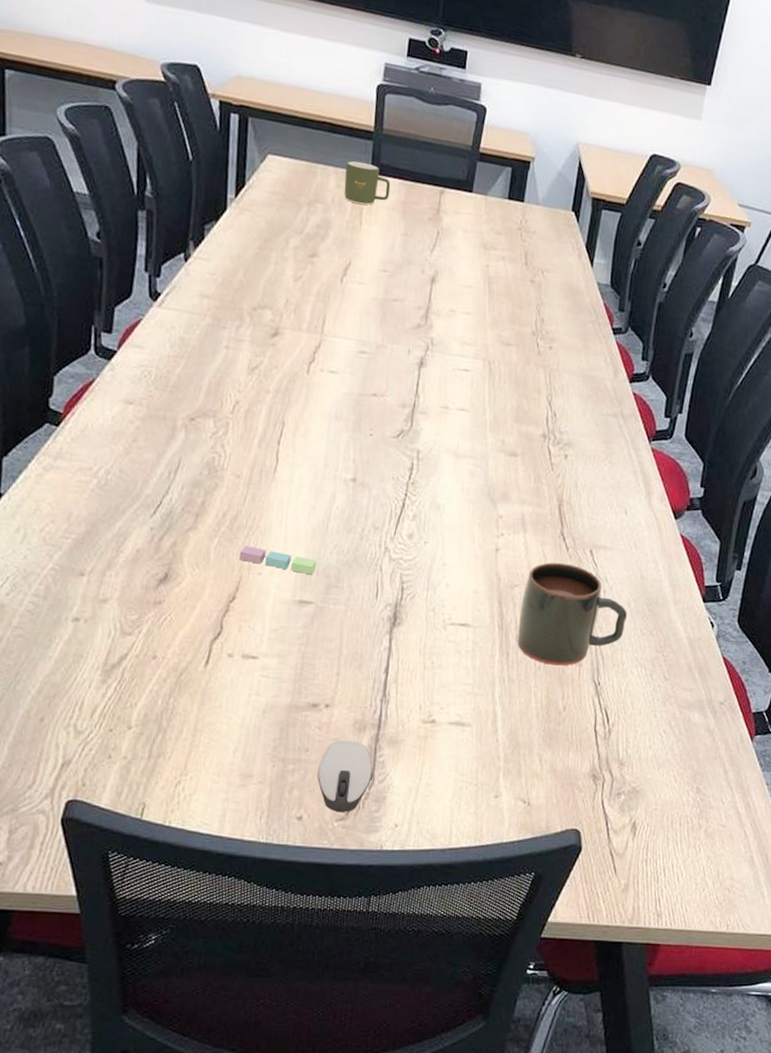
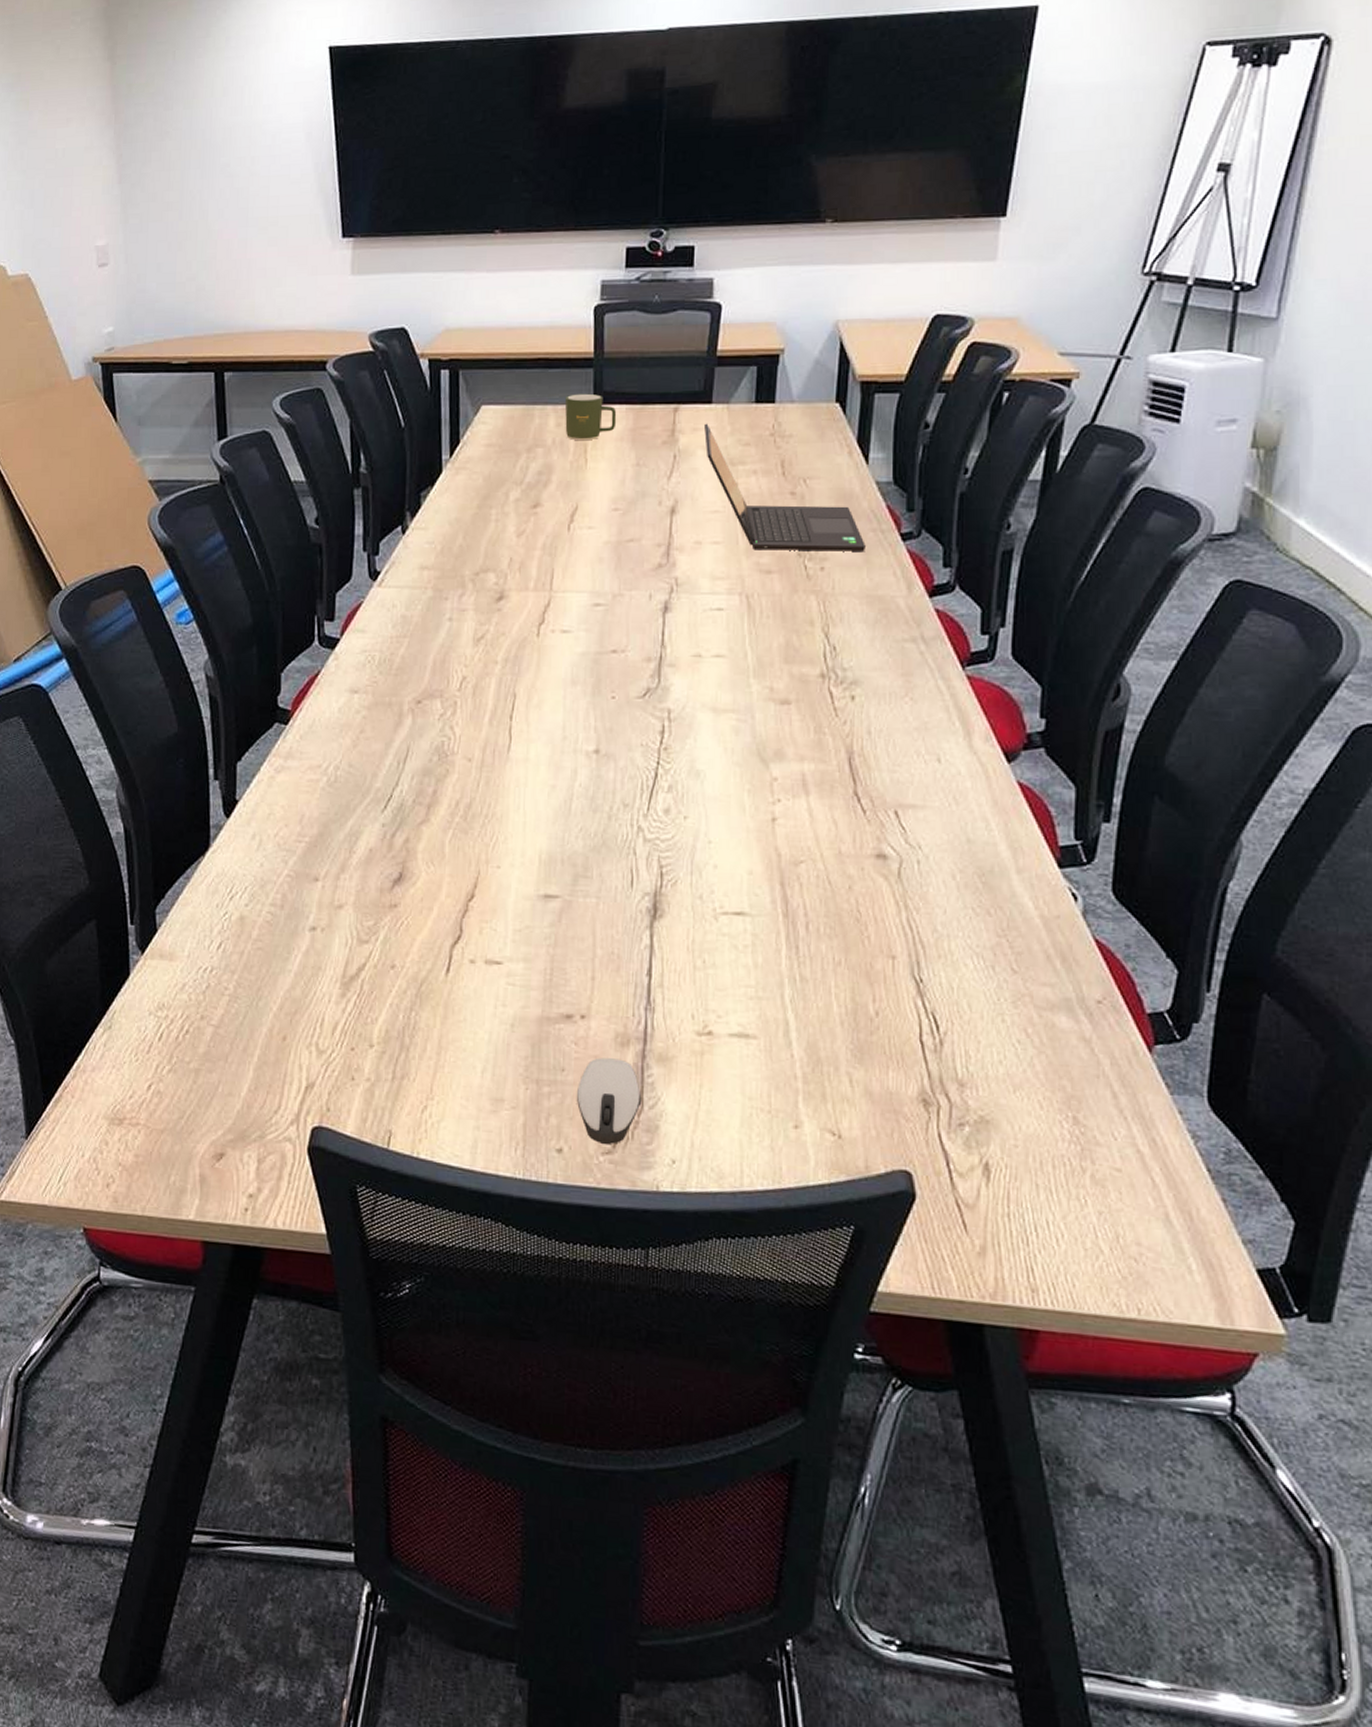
sticky notes: present [239,546,317,574] -> none [475,836,561,864]
laptop: none [464,209,586,338] -> present [703,423,866,551]
mug: present [517,562,628,666] -> none [808,829,953,960]

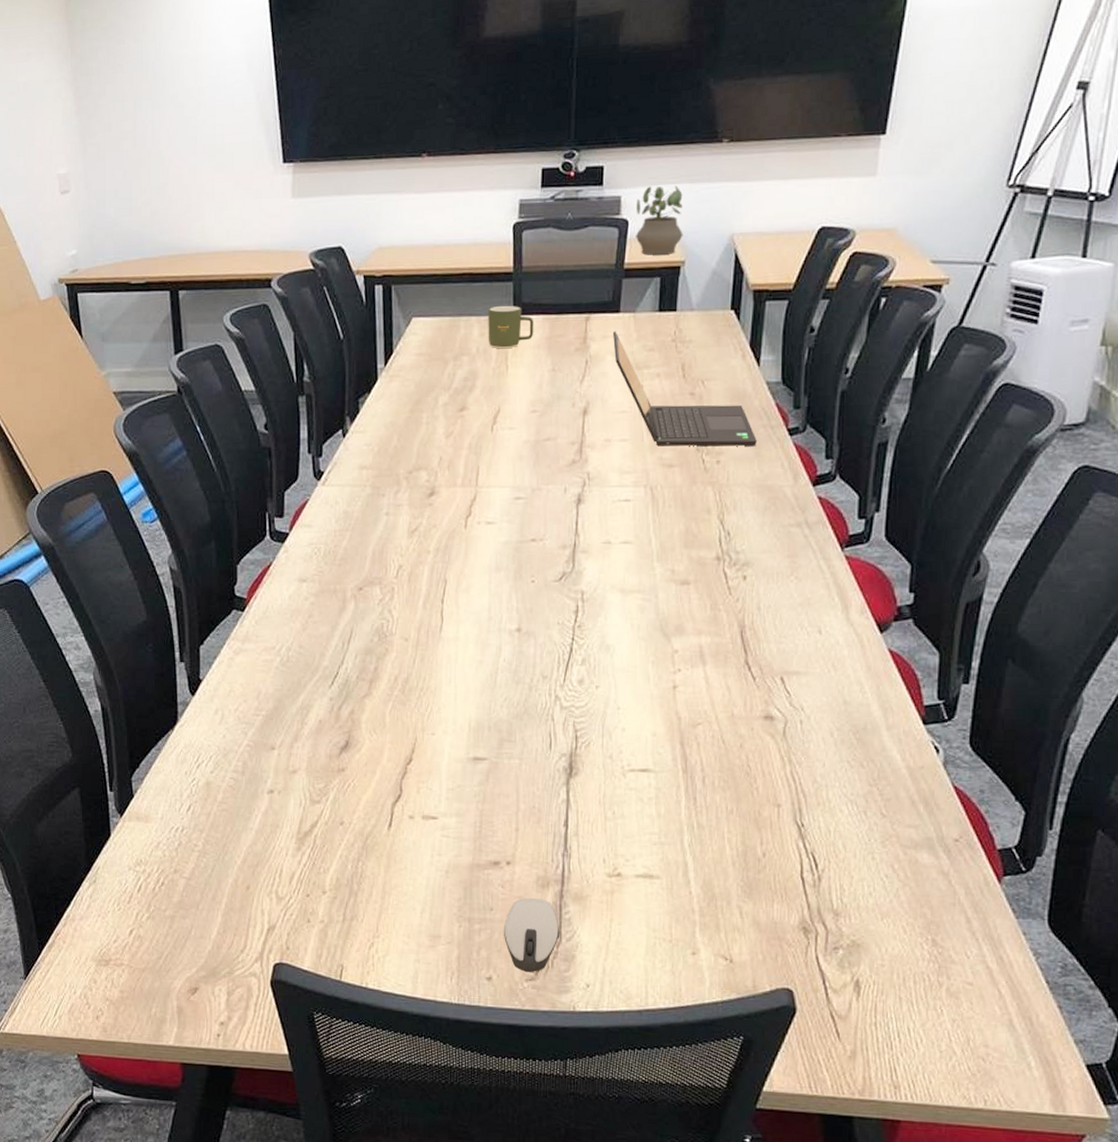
potted plant: none [729,268,782,342] -> present [635,185,683,255]

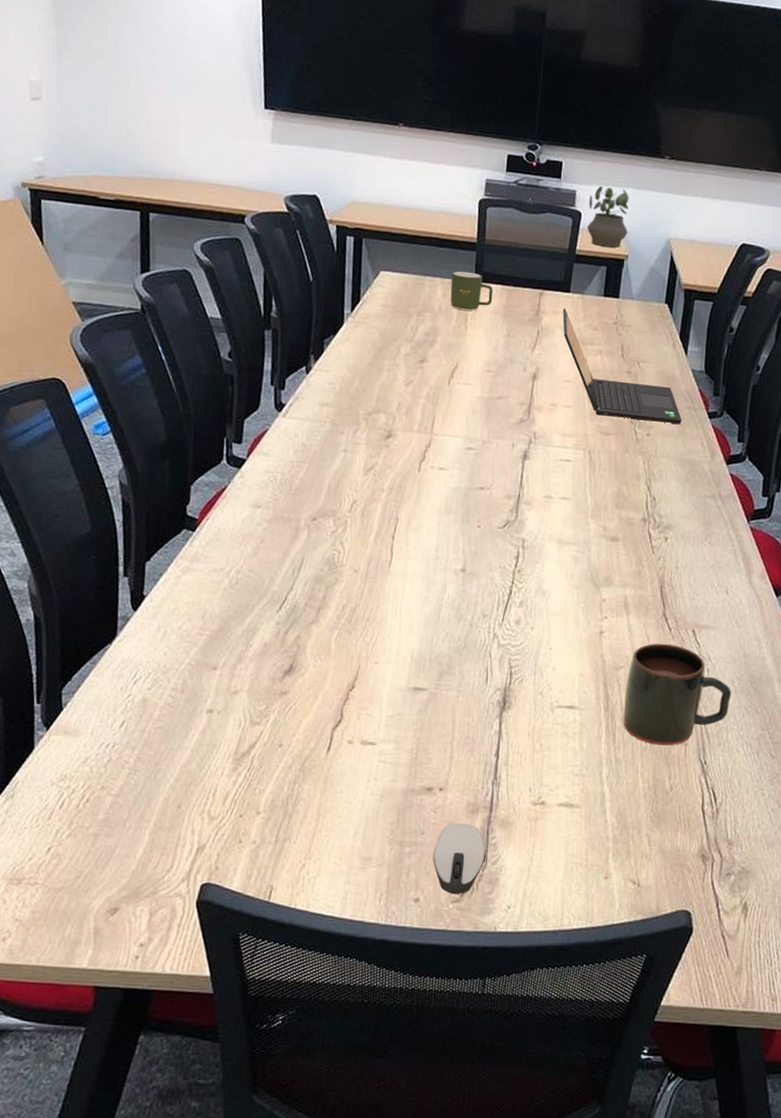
mug: none [705,694,831,808] -> present [623,643,732,746]

